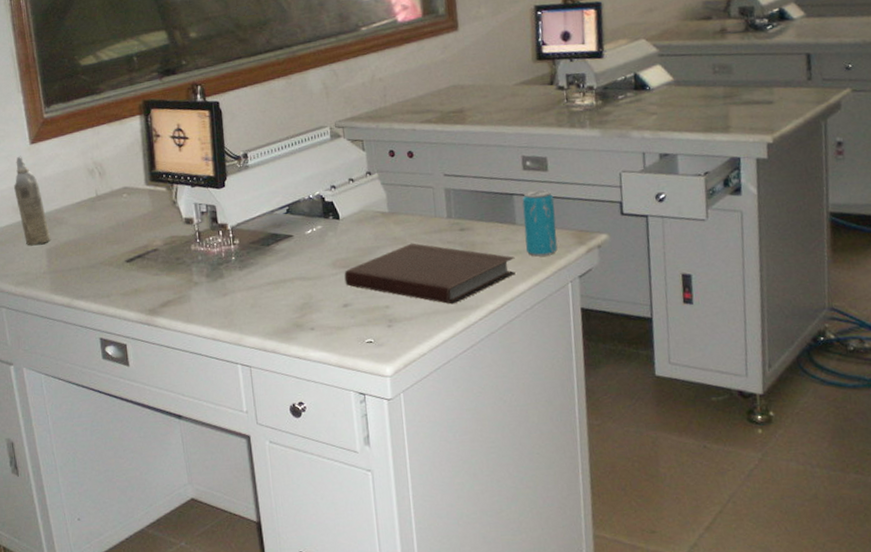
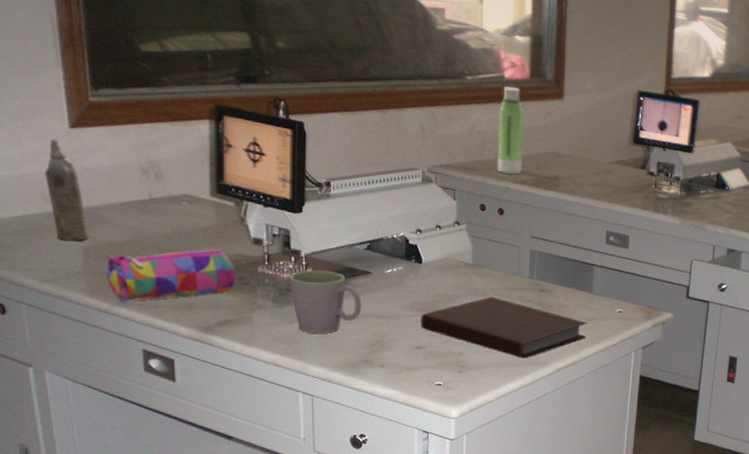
pencil case: none [65,233,173,295] -> present [106,248,236,302]
mug: none [219,239,288,304] -> present [289,270,362,333]
water bottle: none [396,28,426,116] -> present [497,86,524,174]
beverage can: present [522,189,558,257] -> none [599,264,630,325]

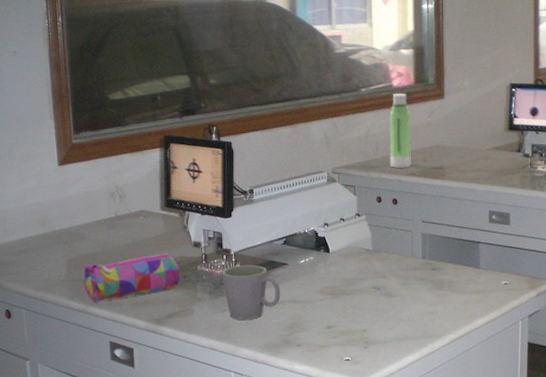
aerosol can: present [45,138,89,242] -> none [41,175,71,256]
notebook: present [421,296,587,359] -> none [330,277,477,332]

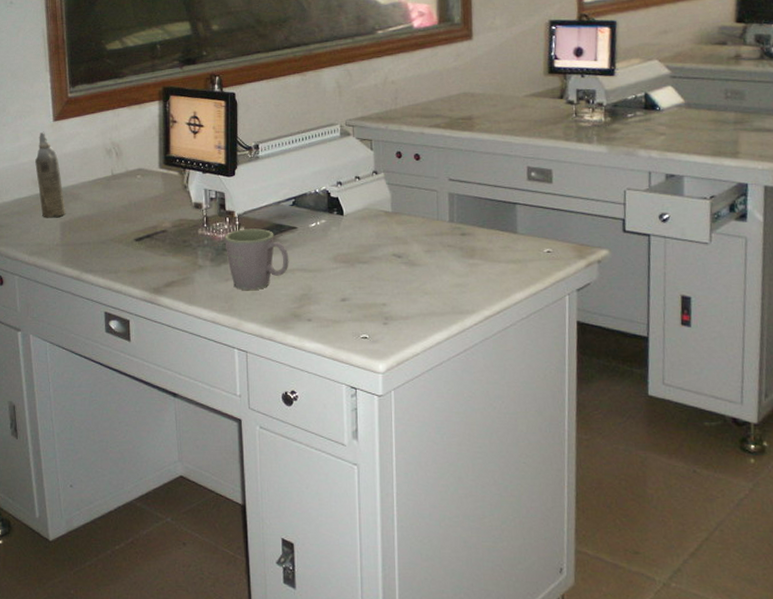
aerosol can: none [41,175,71,256] -> present [35,131,65,218]
pencil case: present [84,253,180,303] -> none [78,215,180,269]
water bottle: present [389,93,411,168] -> none [410,35,435,119]

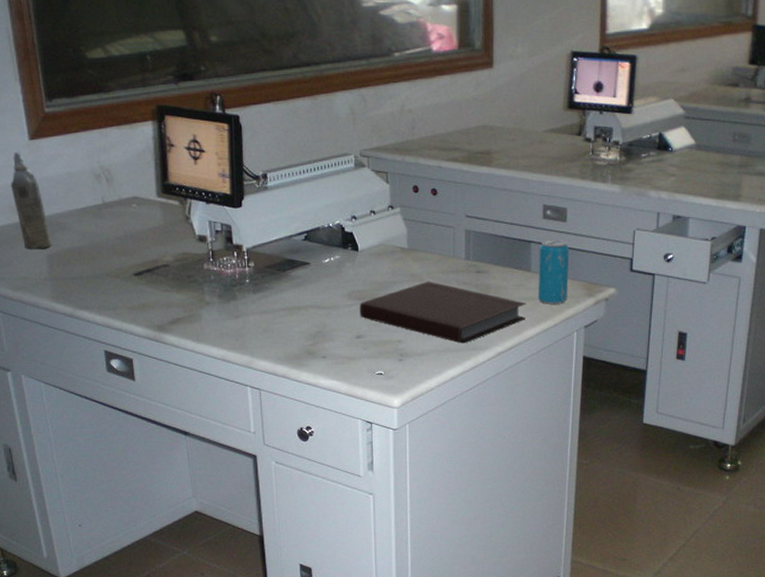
mug: present [224,228,289,290] -> none [232,264,302,327]
notebook: none [344,243,515,307] -> present [359,281,527,344]
beverage can: none [525,200,557,267] -> present [538,239,570,304]

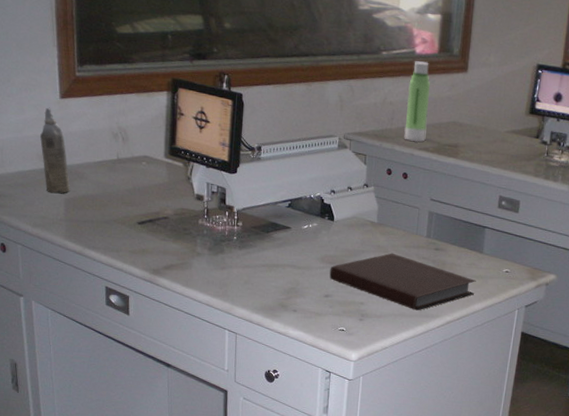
water bottle: none [427,60,454,152] -> present [404,61,431,142]
beverage can: present [538,239,570,304] -> none [487,226,519,284]

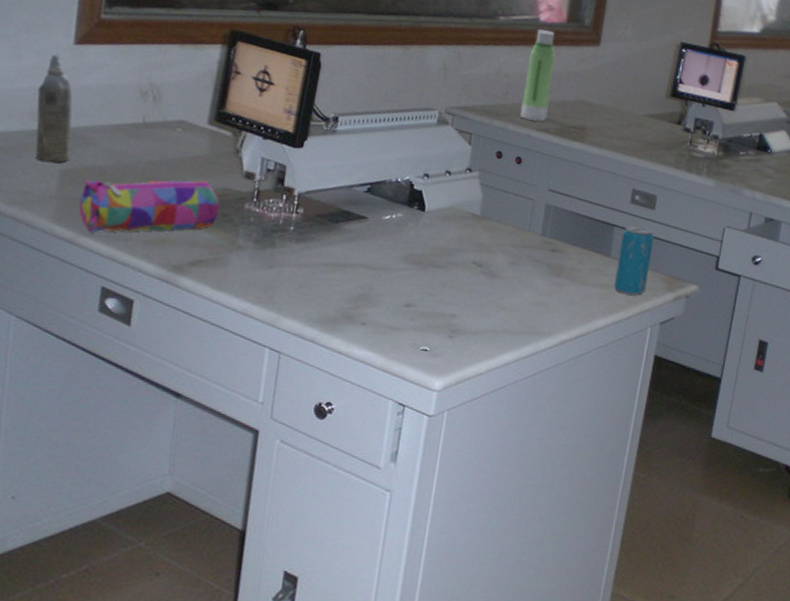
pencil case: none [82,202,181,246] -> present [78,178,220,233]
notebook: present [329,253,476,311] -> none [413,253,601,327]
beverage can: none [487,226,519,284] -> present [614,225,655,296]

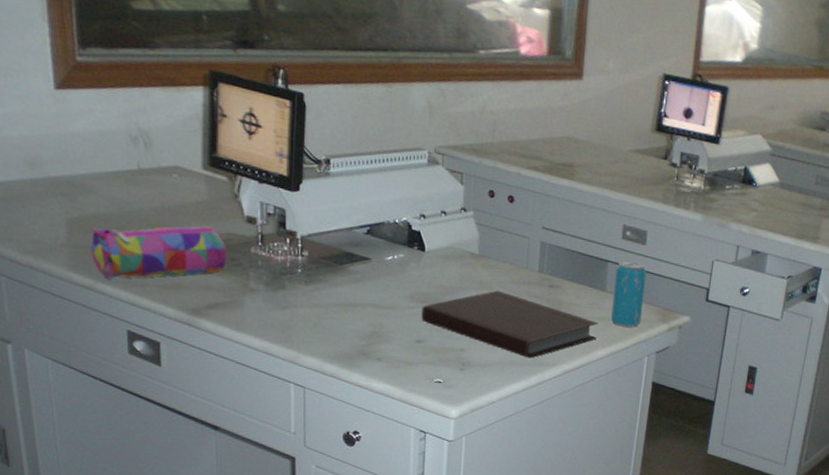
aerosol can: present [35,54,73,164] -> none [28,100,73,212]
notebook: none [413,253,601,327] -> present [421,290,599,359]
water bottle: present [520,29,556,122] -> none [508,63,539,159]

